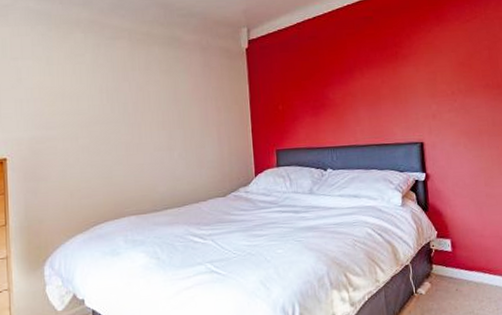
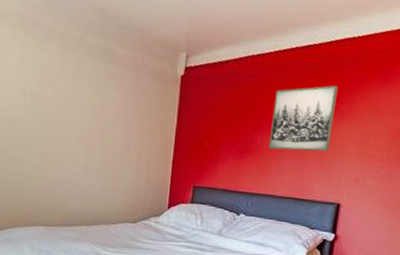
wall art: none [337,32,400,102] -> present [268,85,338,152]

